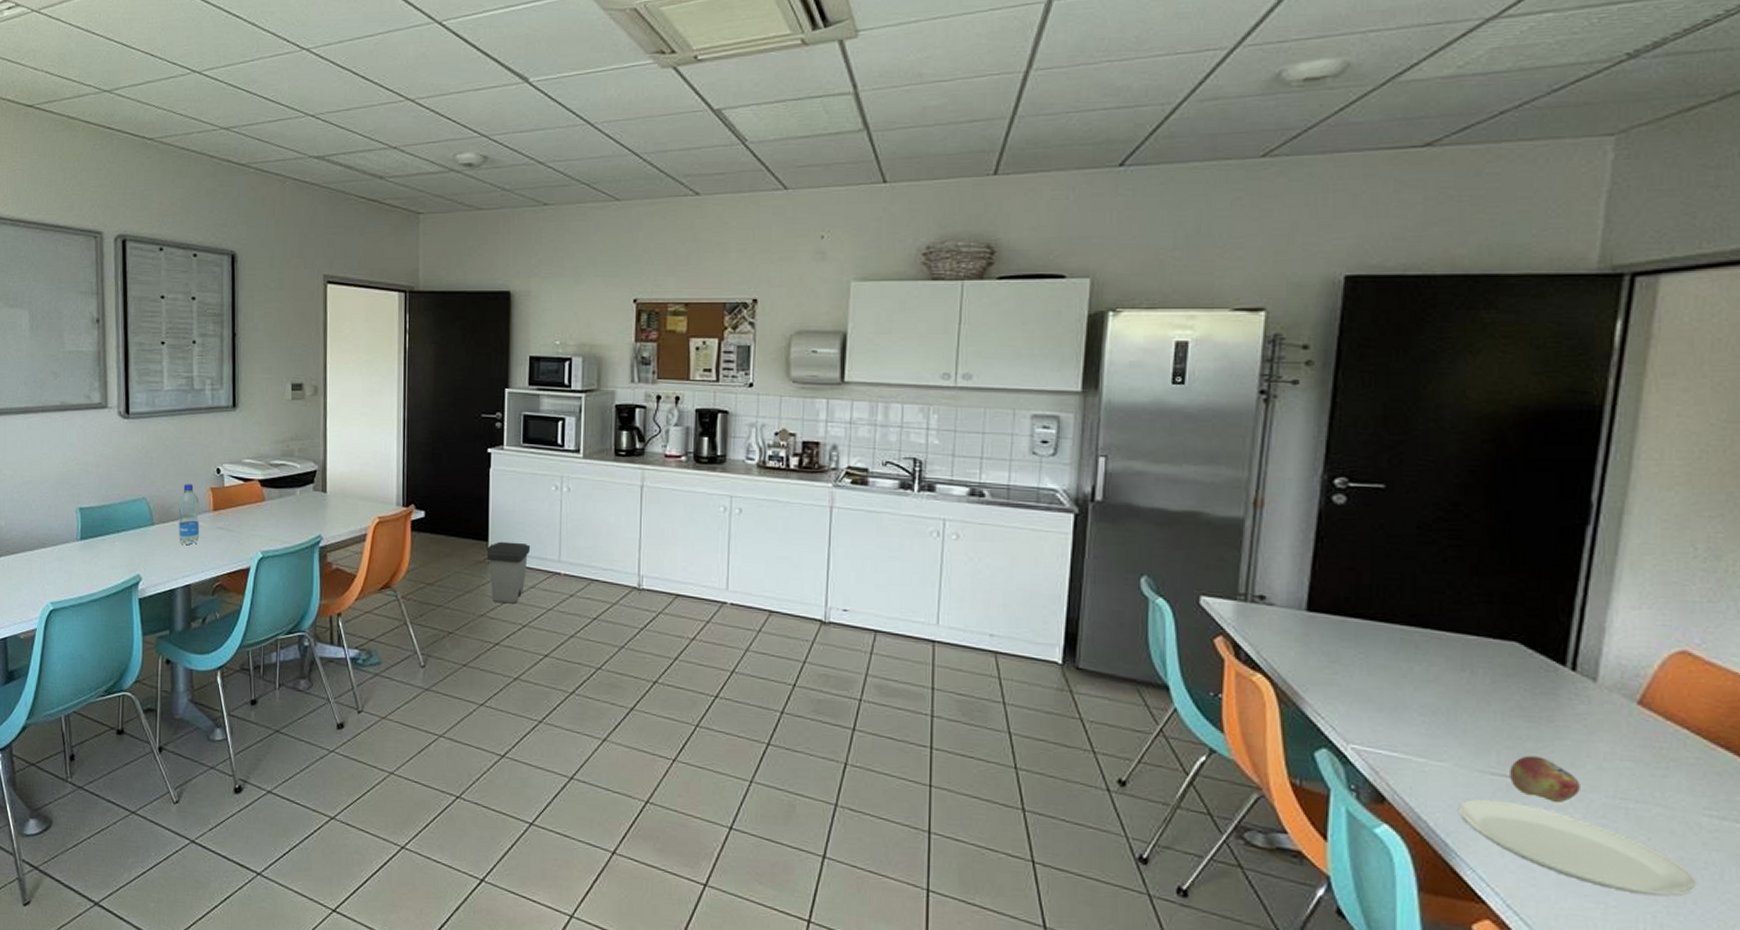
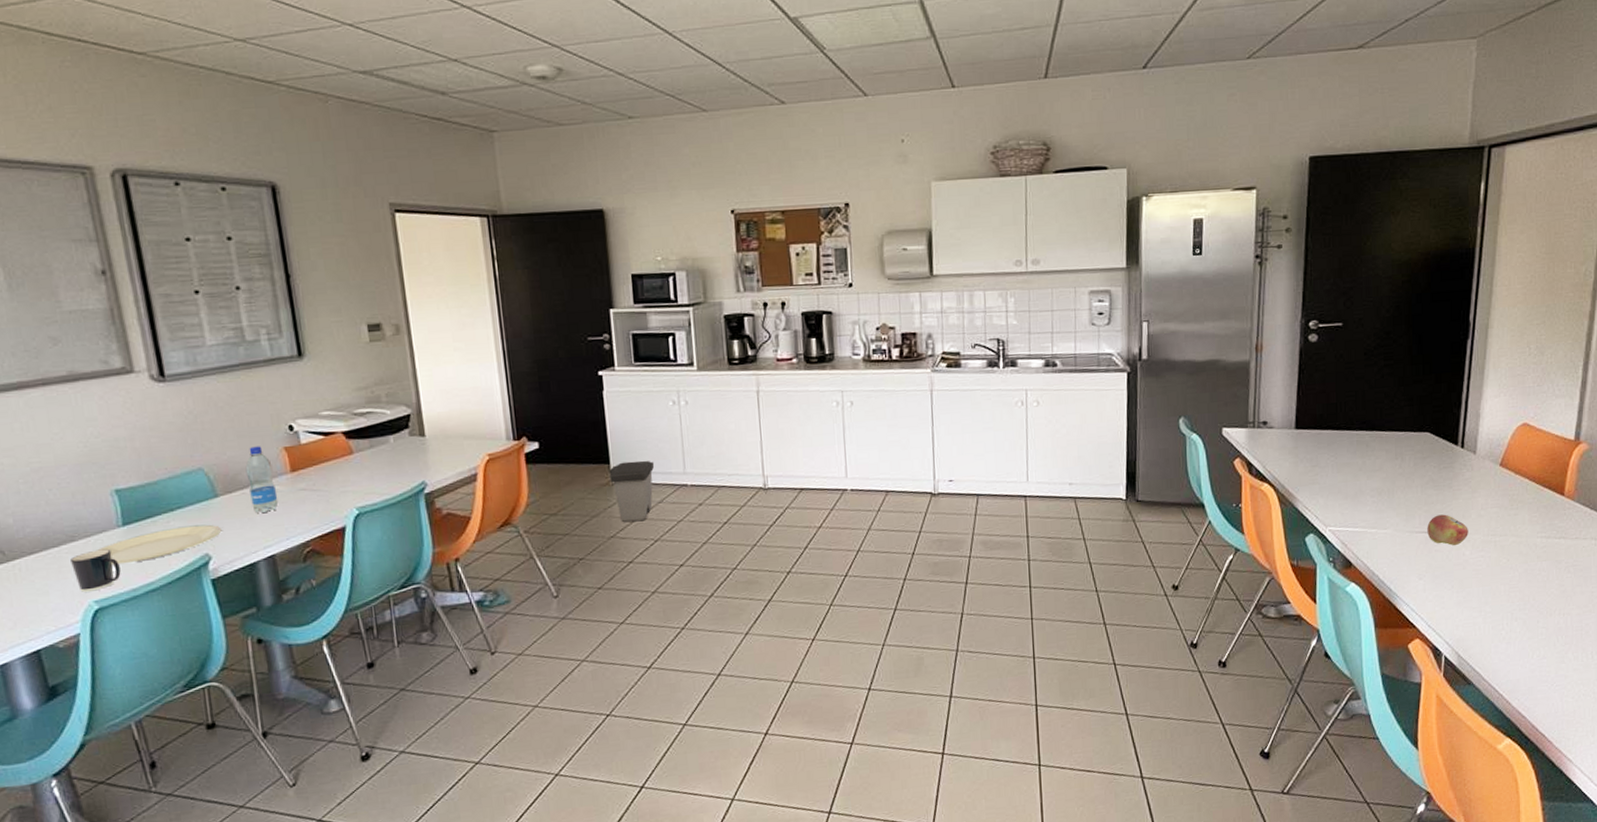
mug: none [38,558,73,594] -> present [69,549,121,592]
plate: none [58,547,153,574] -> present [96,524,222,565]
plate: present [1458,798,1699,897] -> none [1397,550,1536,601]

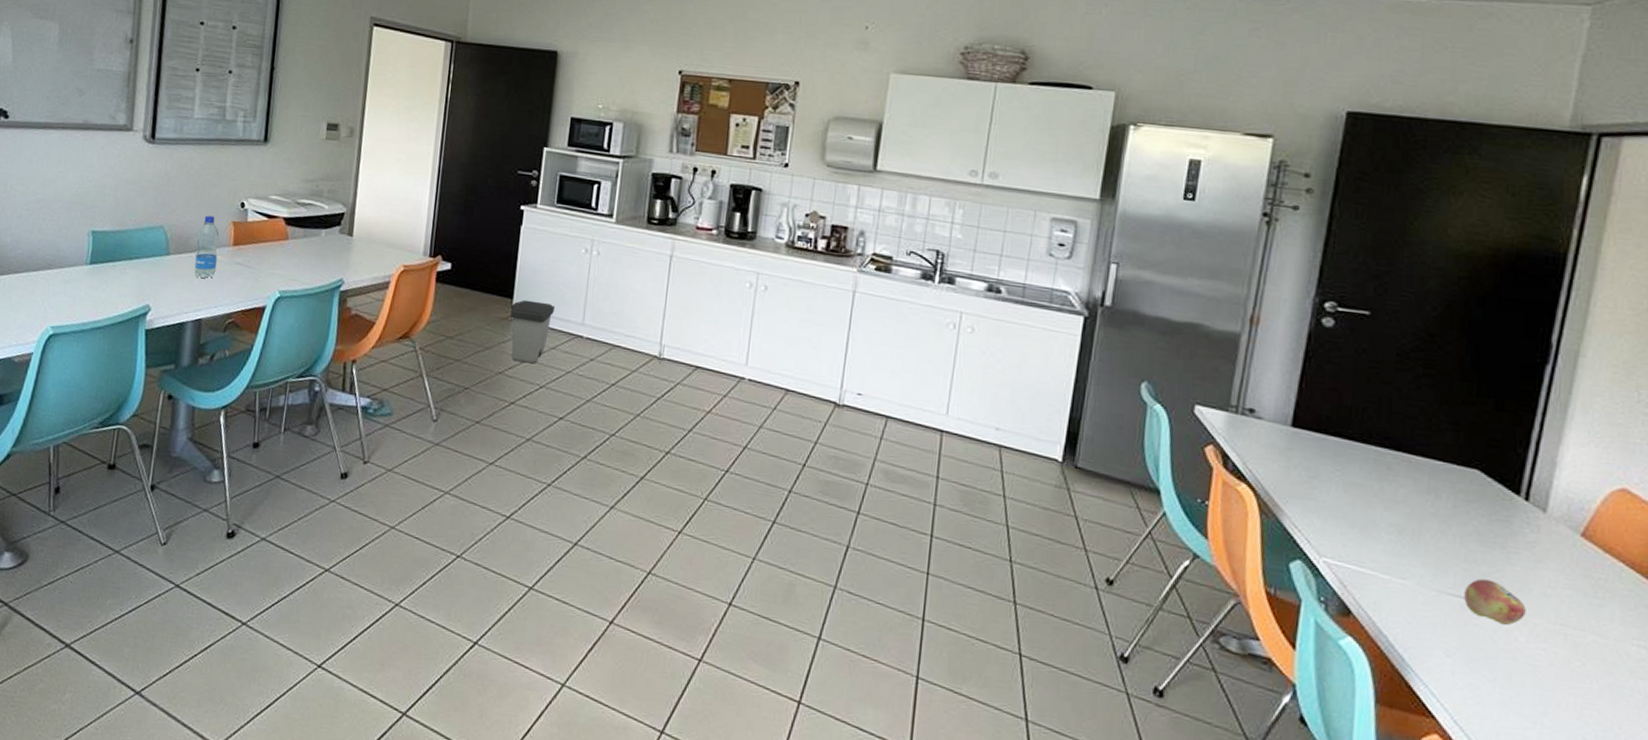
mug: present [69,549,121,592] -> none [42,281,79,318]
plate: present [96,524,222,565] -> none [64,274,165,300]

